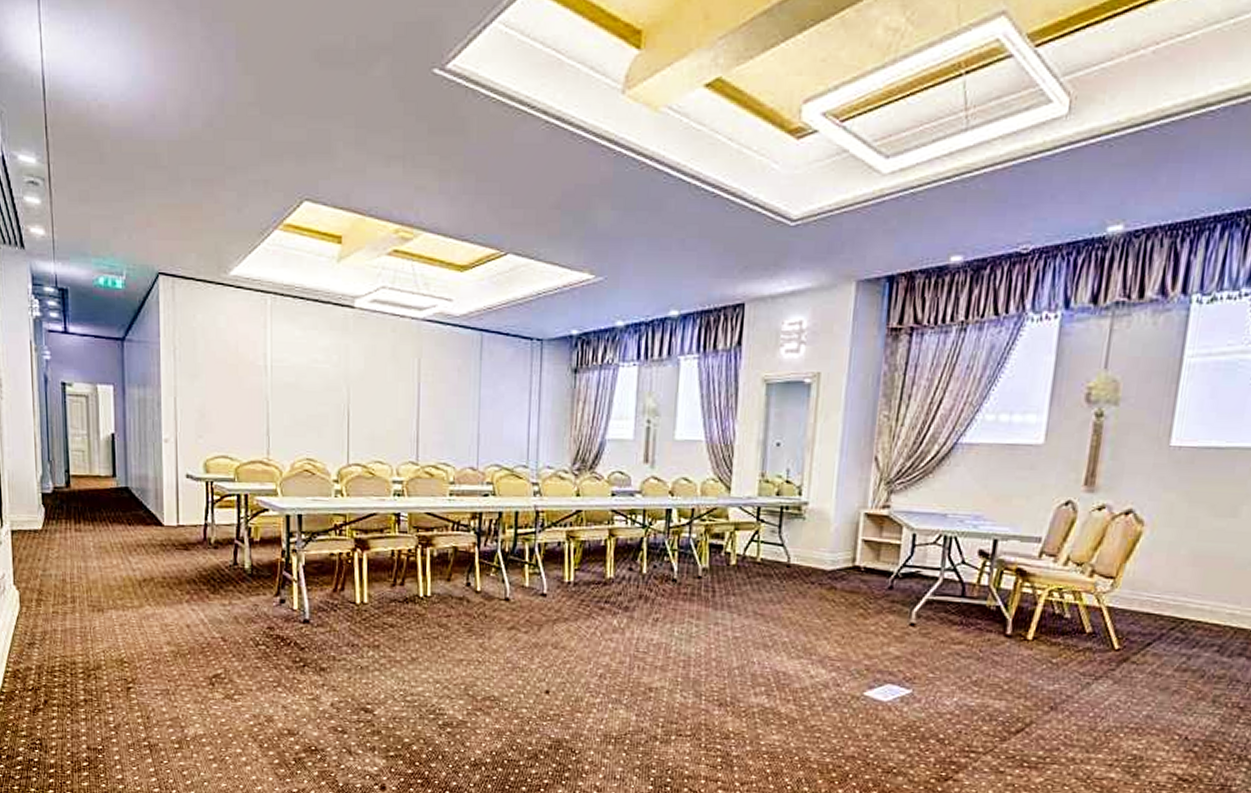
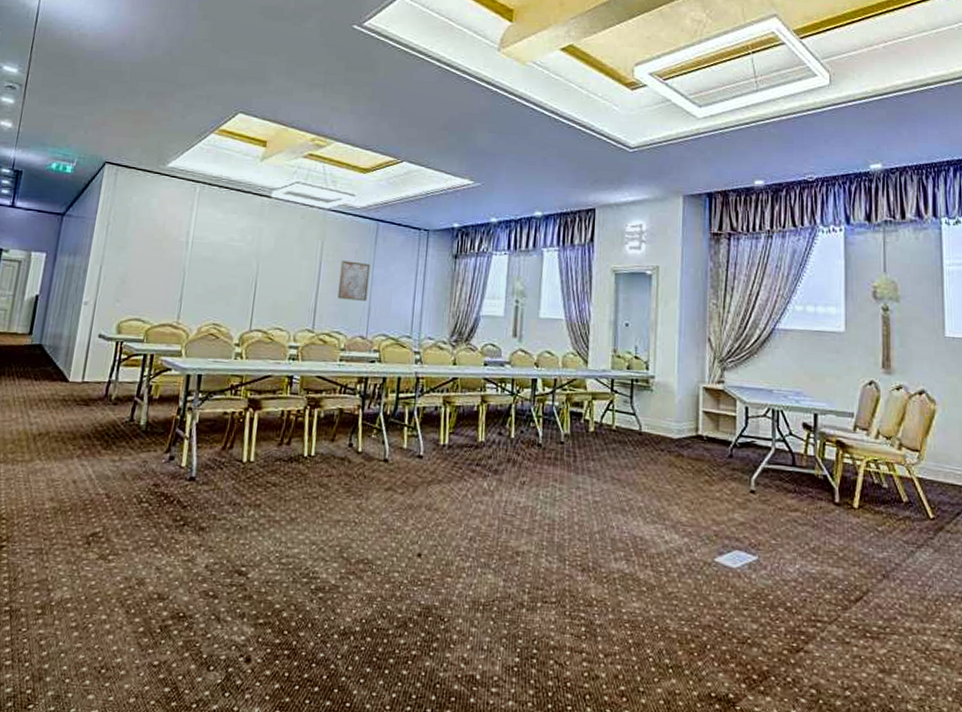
wall art: none [441,380,477,427] -> present [337,260,371,301]

